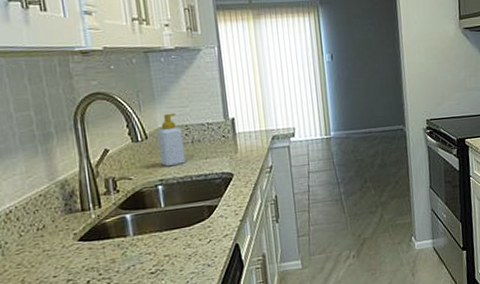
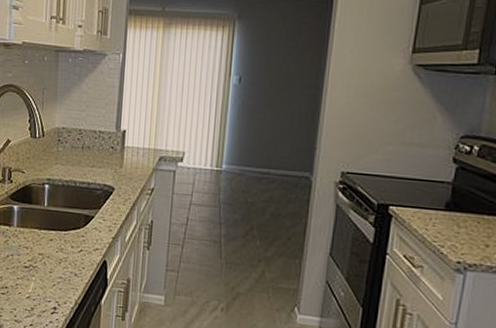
soap bottle: present [157,112,186,167] -> none [51,115,75,168]

